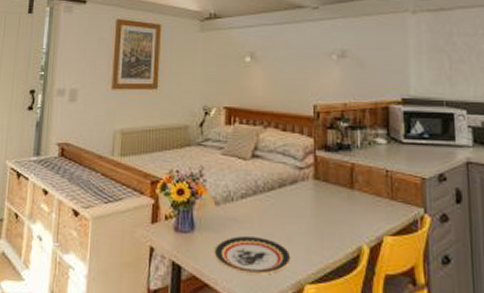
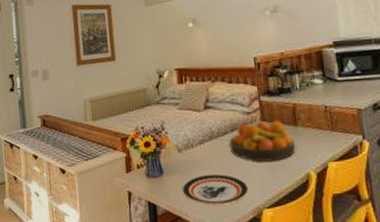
fruit bowl: none [275,178,350,228] -> present [229,120,296,162]

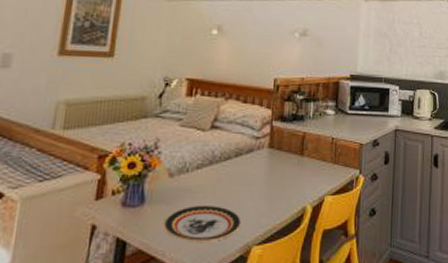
fruit bowl: present [229,120,296,162] -> none [230,147,298,193]

